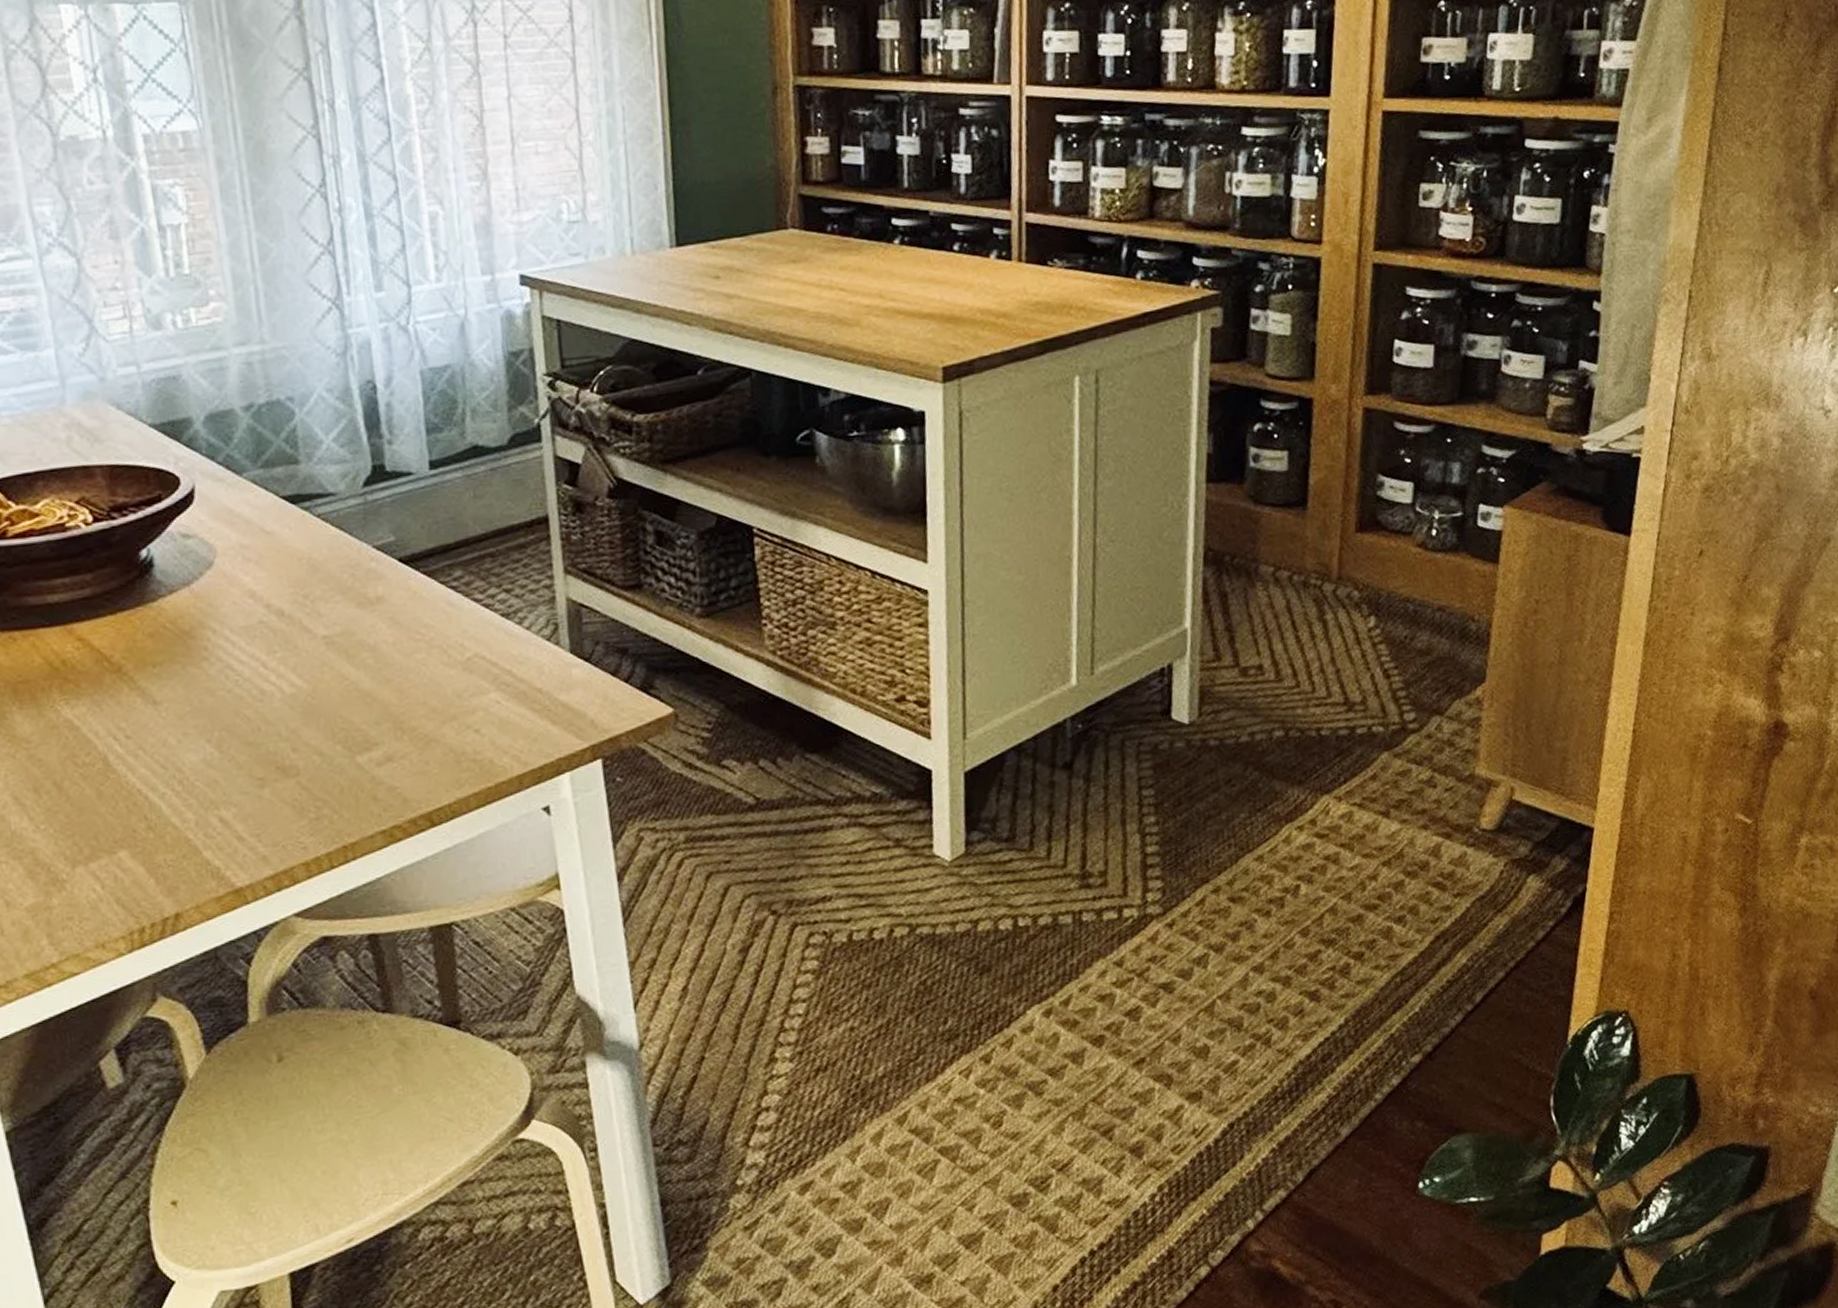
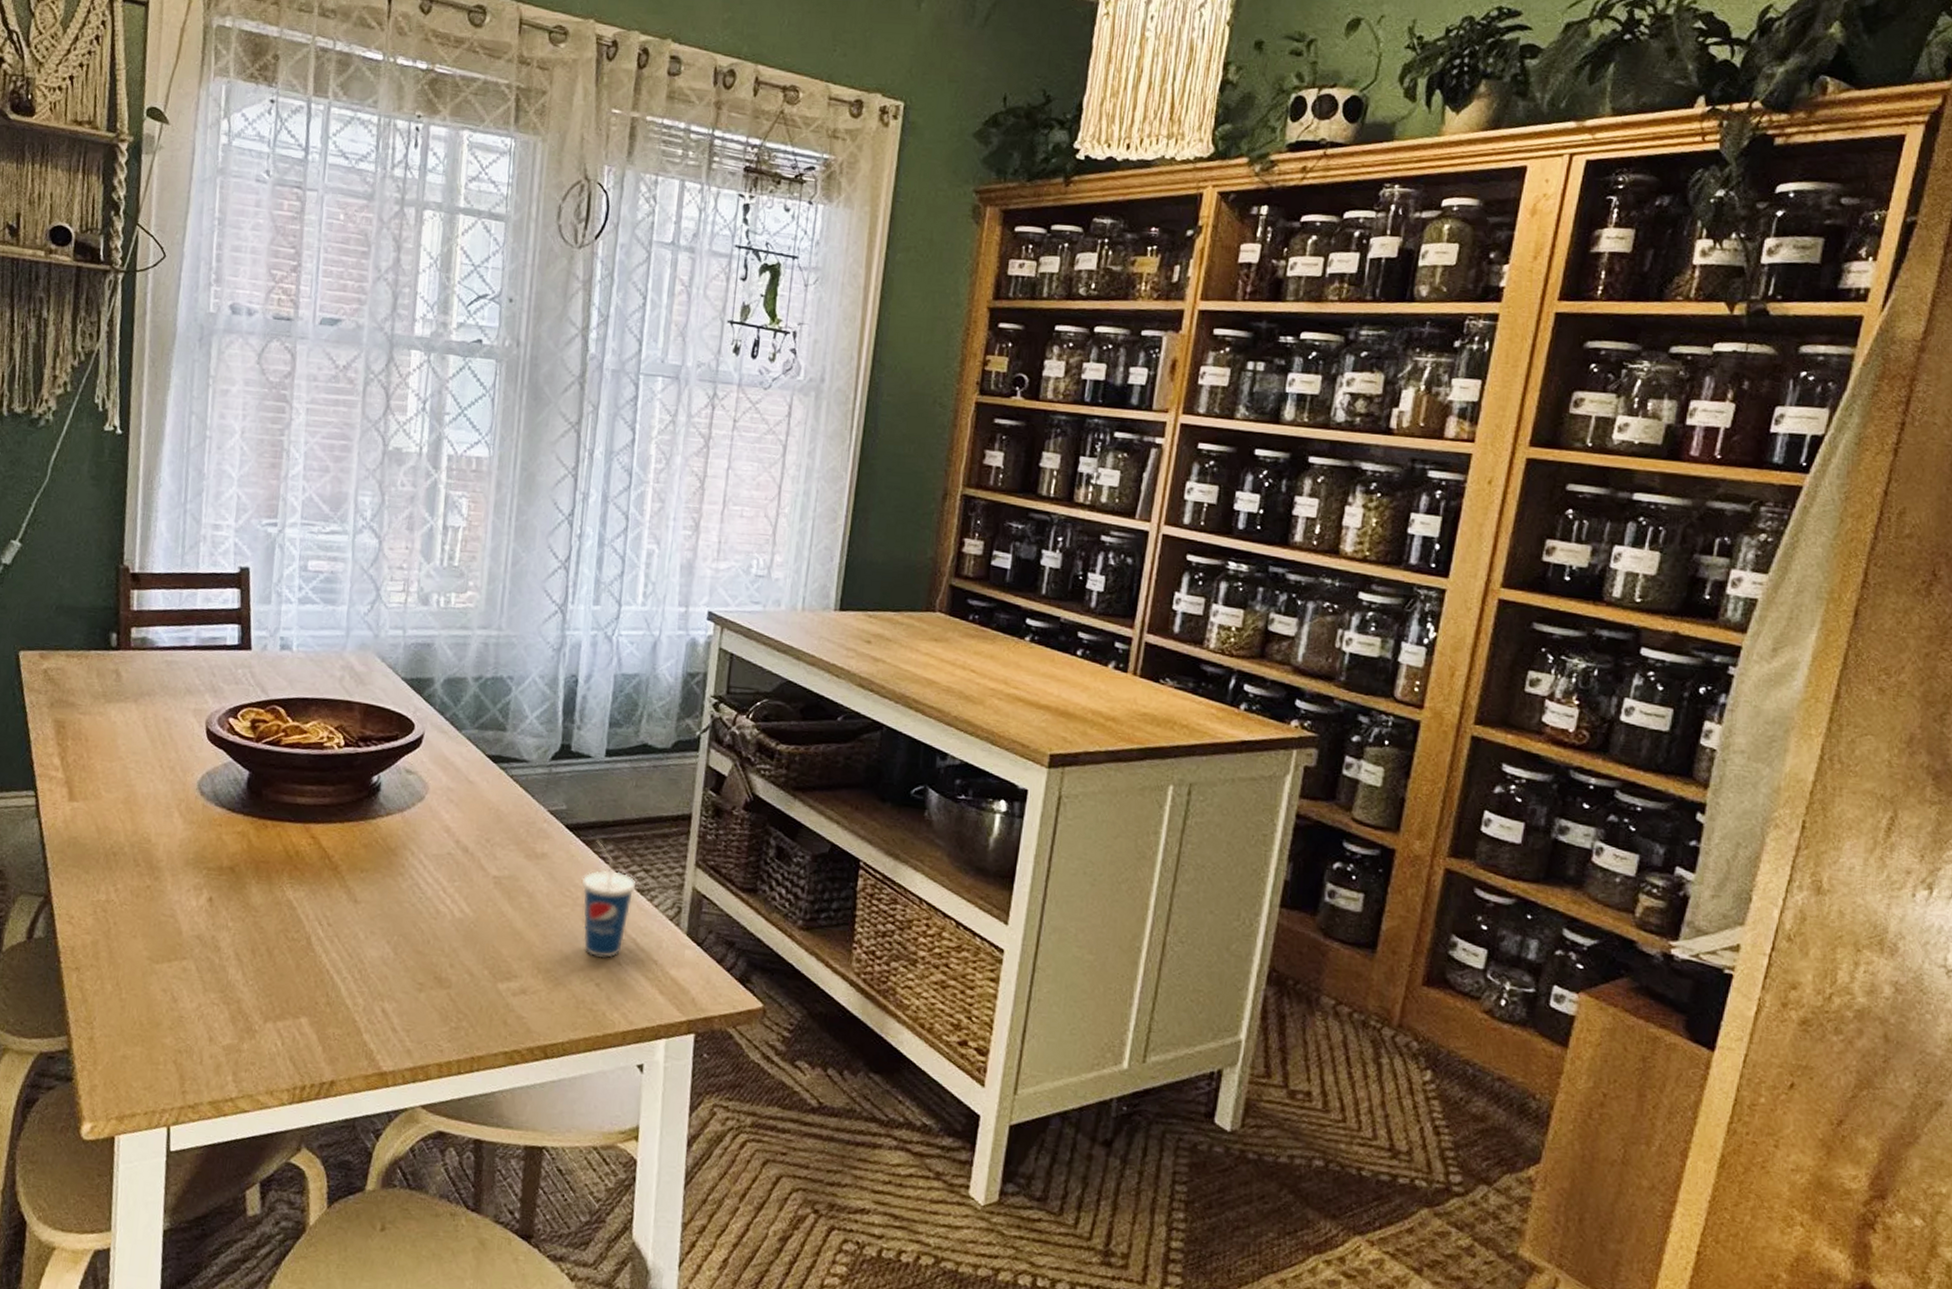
cup: none [432,568,500,701] -> present [582,840,636,958]

